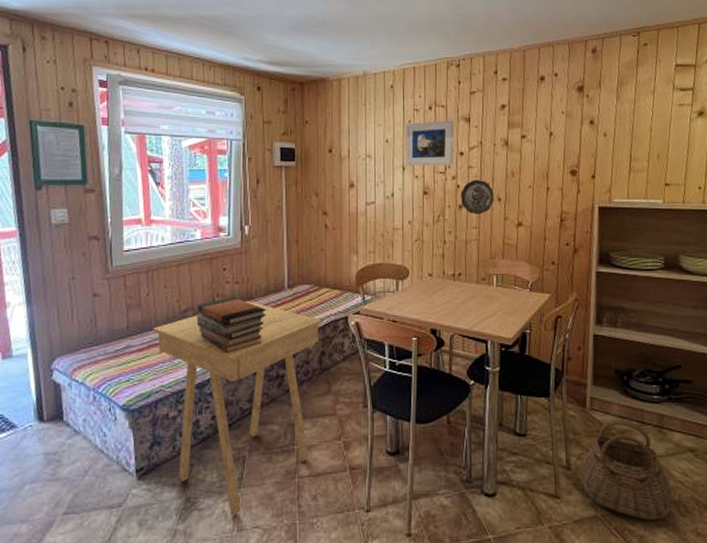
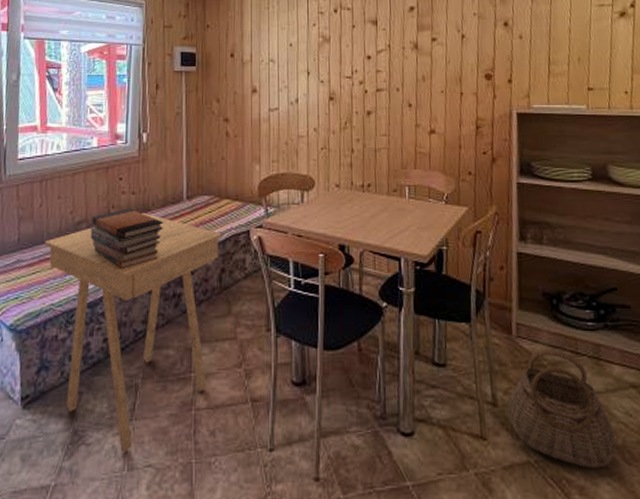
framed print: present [405,120,454,166] -> none [309,23,361,71]
decorative plate: present [461,179,494,215] -> none [369,84,404,121]

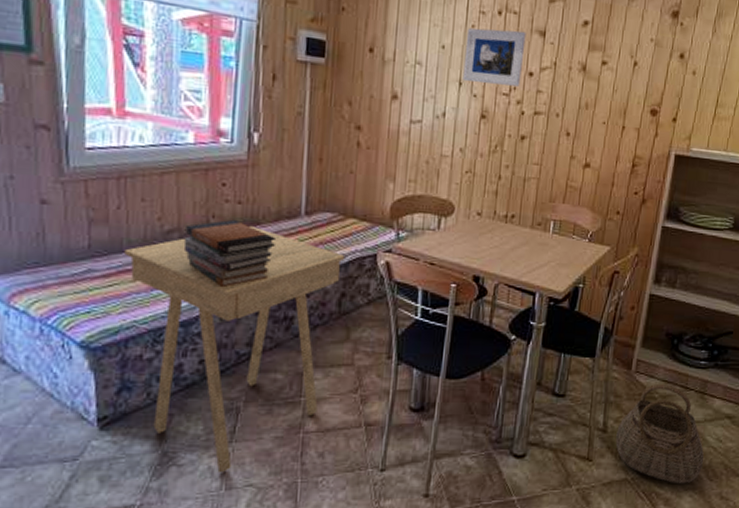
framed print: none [309,23,361,71] -> present [463,28,526,87]

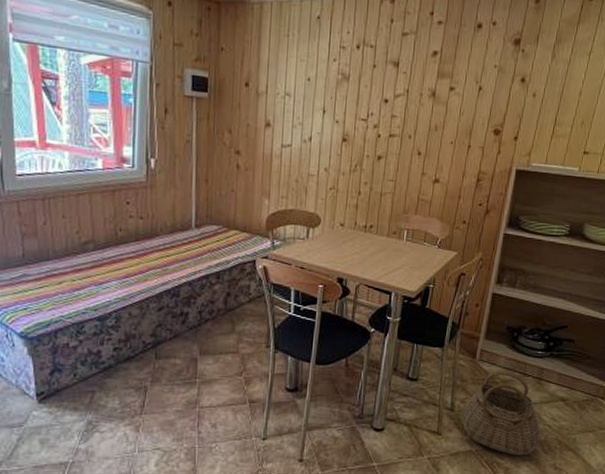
side table: present [124,225,346,473] -> none [51,237,230,439]
book stack: present [183,219,277,288] -> none [97,232,173,289]
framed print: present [463,28,526,87] -> none [326,61,382,113]

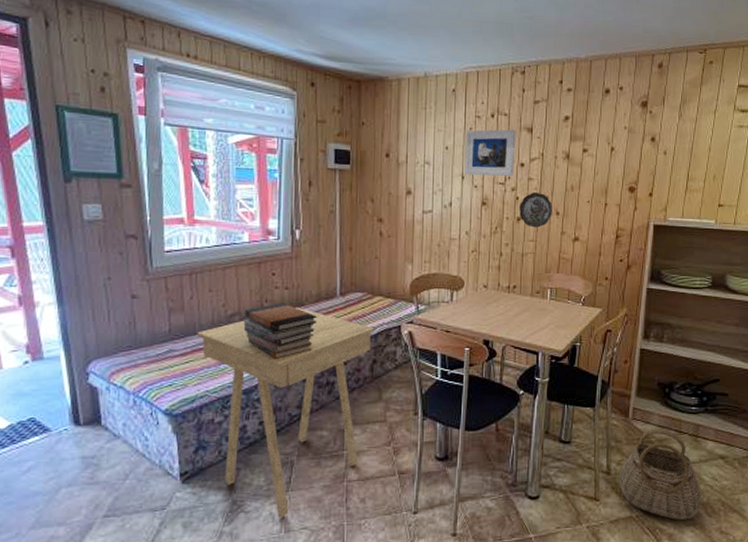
side table: none [51,237,230,439] -> present [197,307,375,518]
book stack: none [97,232,173,289] -> present [243,302,318,360]
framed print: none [326,61,382,113] -> present [465,129,516,176]
decorative plate: none [380,130,415,168] -> present [519,191,552,228]

